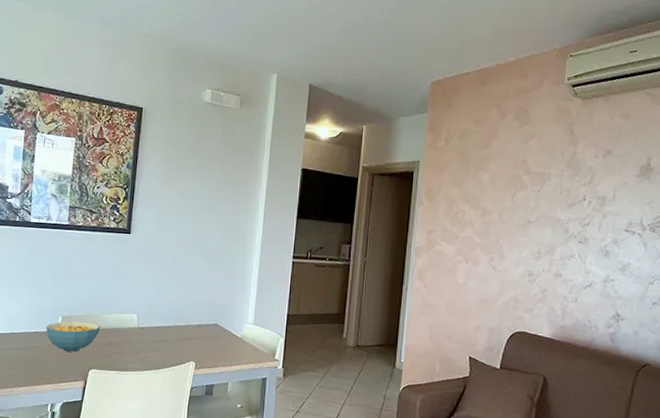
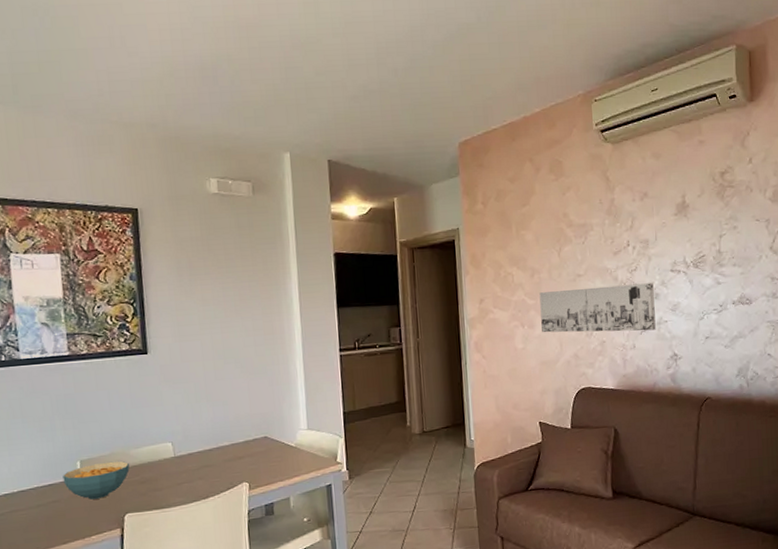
wall art: none [485,233,605,287] -> present [539,283,656,333]

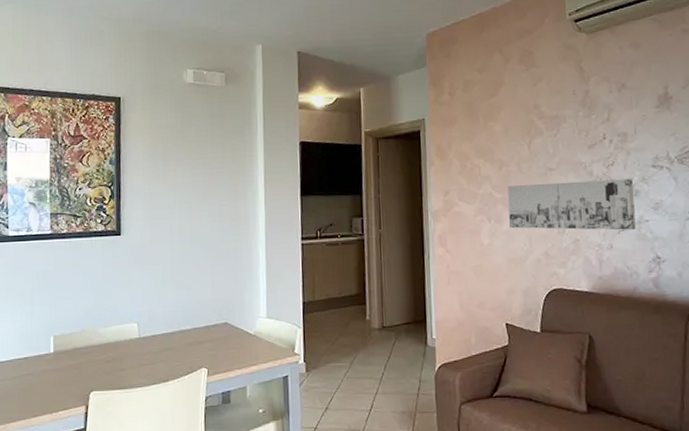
cereal bowl: present [63,461,130,500] -> none [37,338,98,375]

